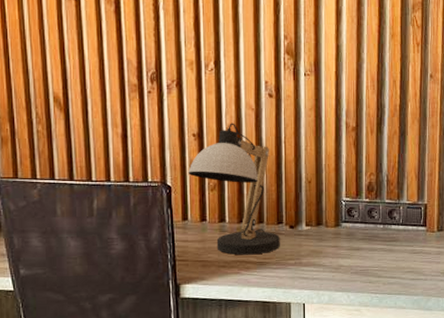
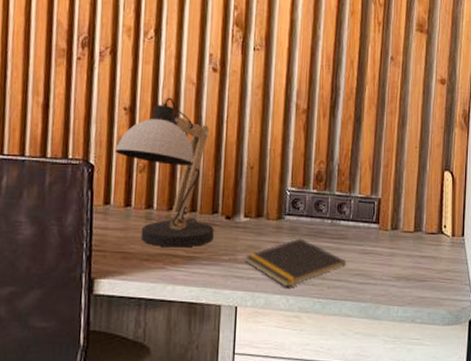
notepad: none [309,242,398,285] -> present [245,238,346,287]

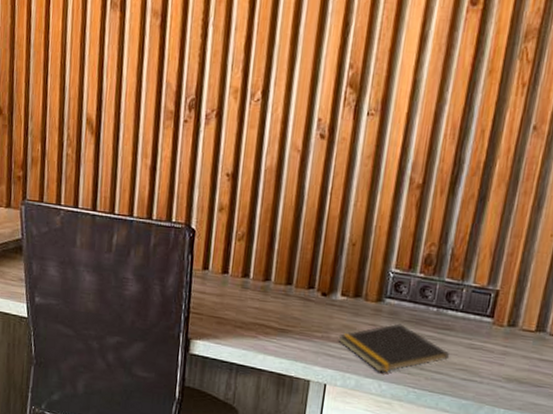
desk lamp: present [115,97,214,248] -> none [216,164,313,320]

